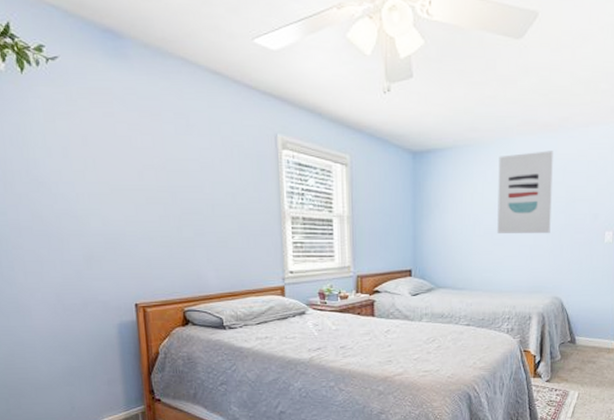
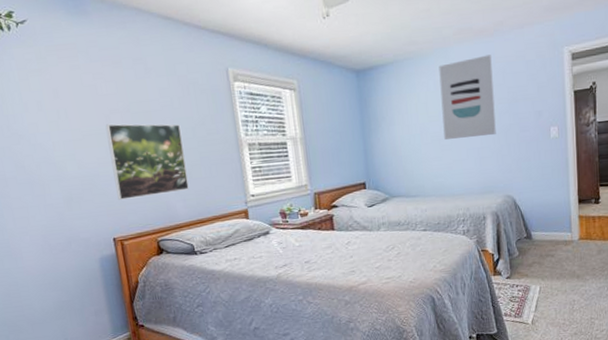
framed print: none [137,180,223,263] -> present [105,123,189,200]

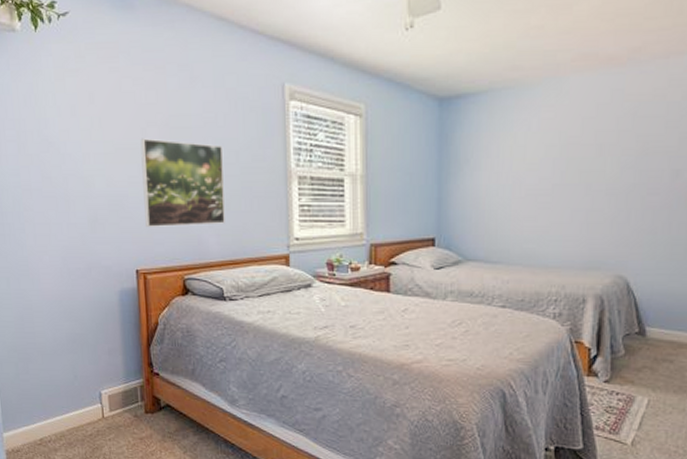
wall art: present [438,55,496,140] -> none [543,90,620,196]

